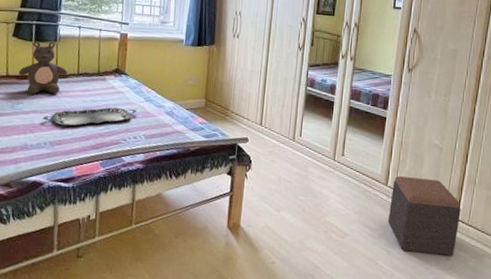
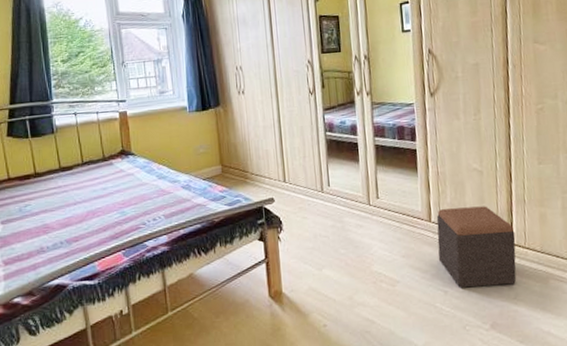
teddy bear: present [18,41,68,95] -> none [20,134,71,194]
serving tray: present [43,107,136,126] -> none [54,189,151,221]

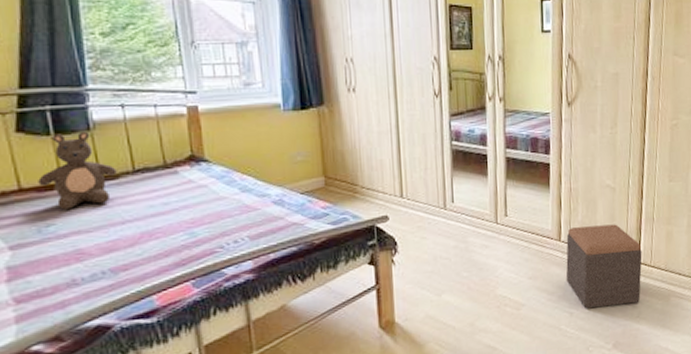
teddy bear: none [20,134,71,194] -> present [38,131,117,210]

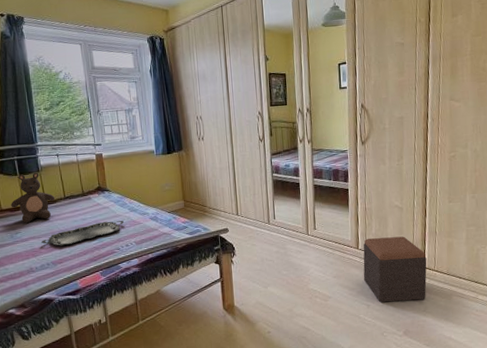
serving tray: none [92,205,231,245] -> present [41,220,124,246]

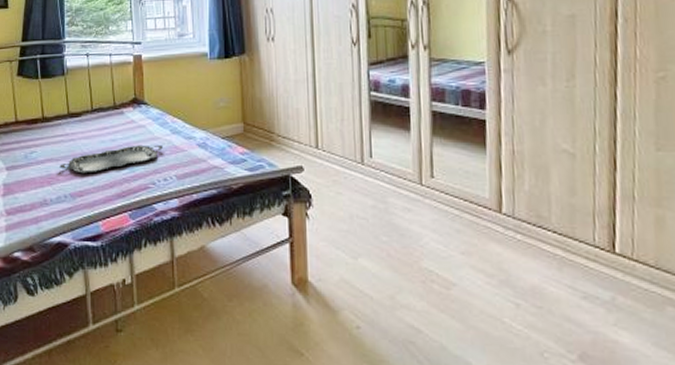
teddy bear: present [11,172,55,223] -> none [28,75,80,140]
footstool: present [363,236,427,303] -> none [509,199,619,306]

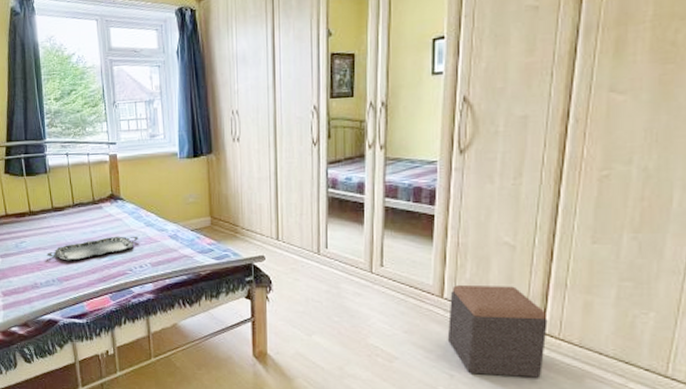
footstool: none [509,199,619,306] -> present [447,285,548,378]

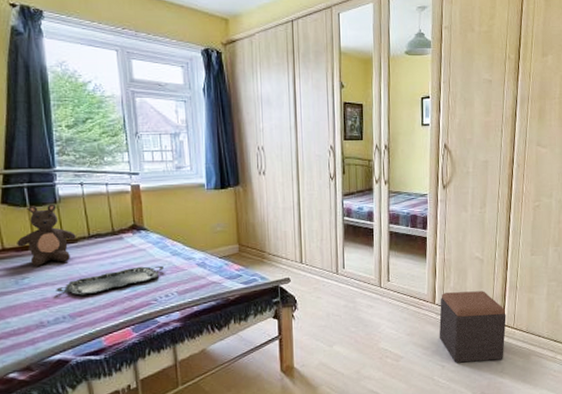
teddy bear: none [16,173,63,232] -> present [17,204,76,266]

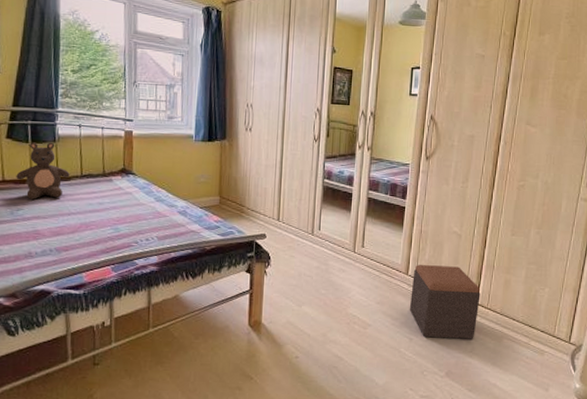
serving tray: present [56,265,164,295] -> none [46,209,147,231]

